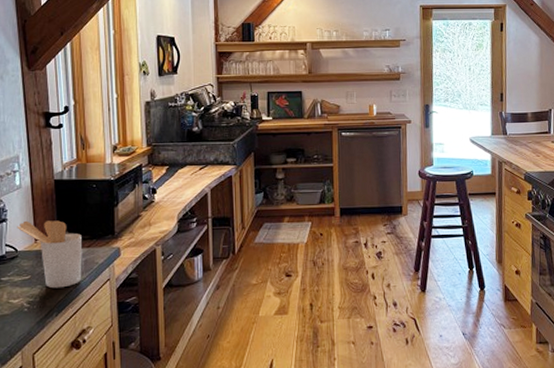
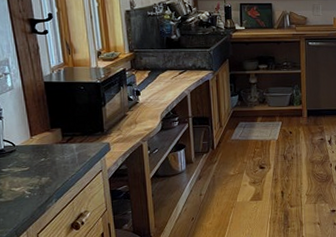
utensil holder: present [17,220,82,289] -> none [12,118,76,179]

